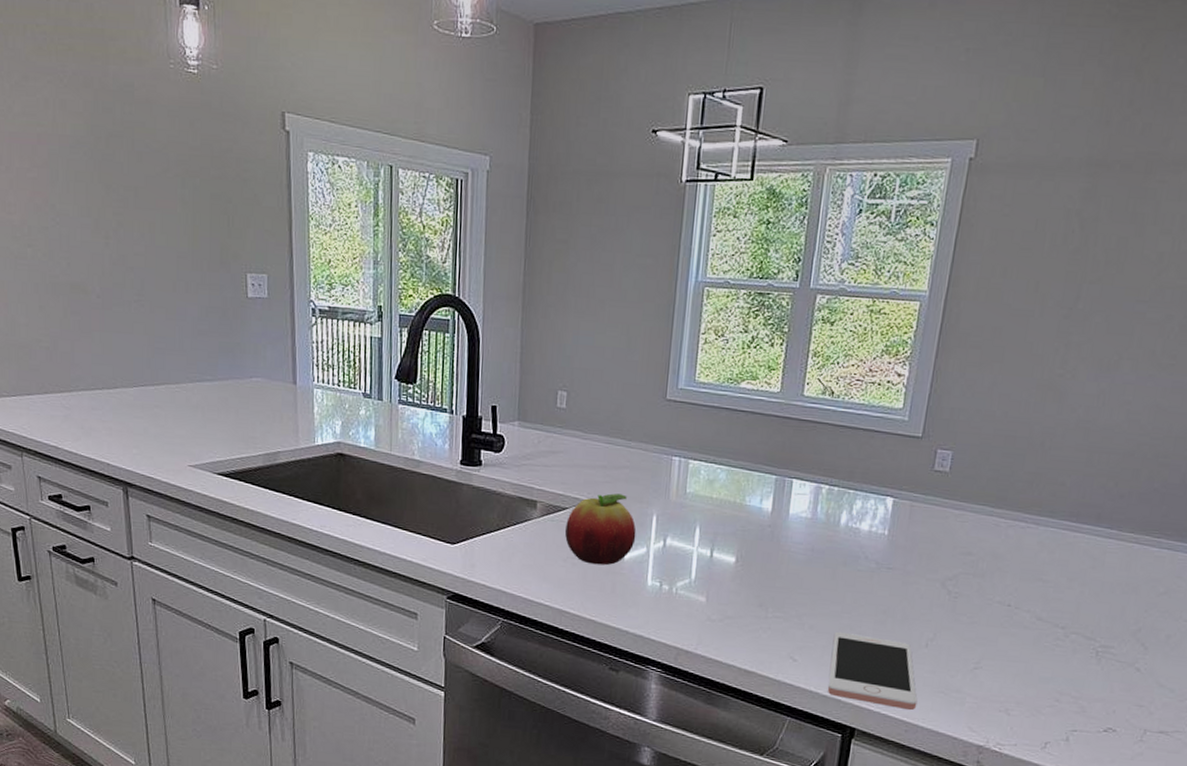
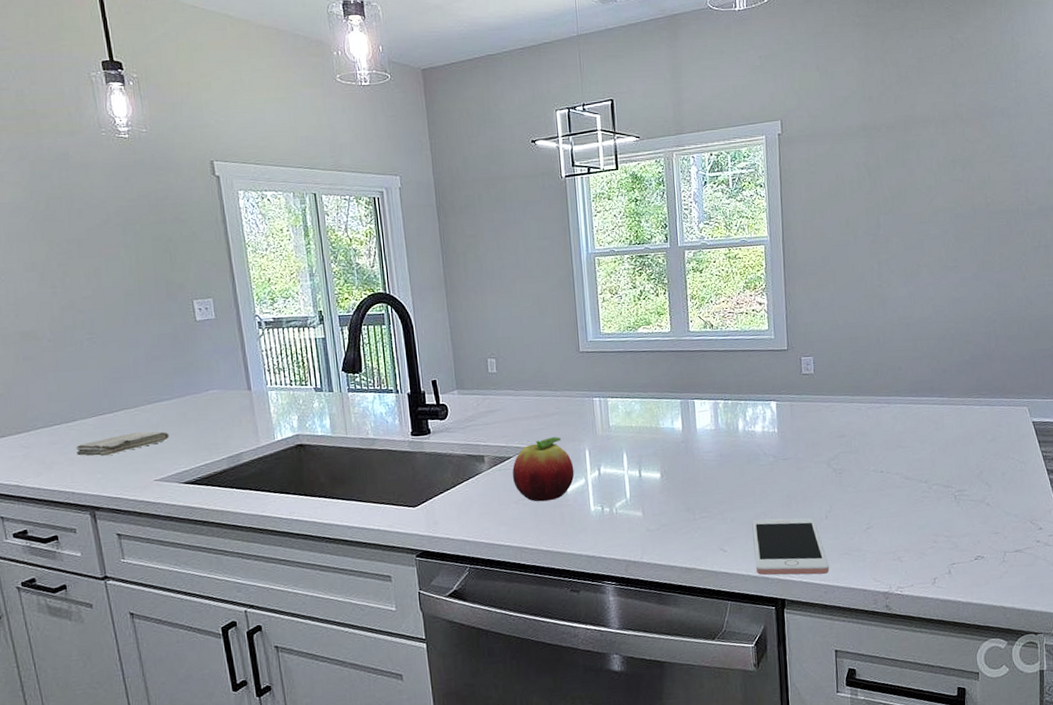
washcloth: none [115,410,208,432] -> present [76,431,170,457]

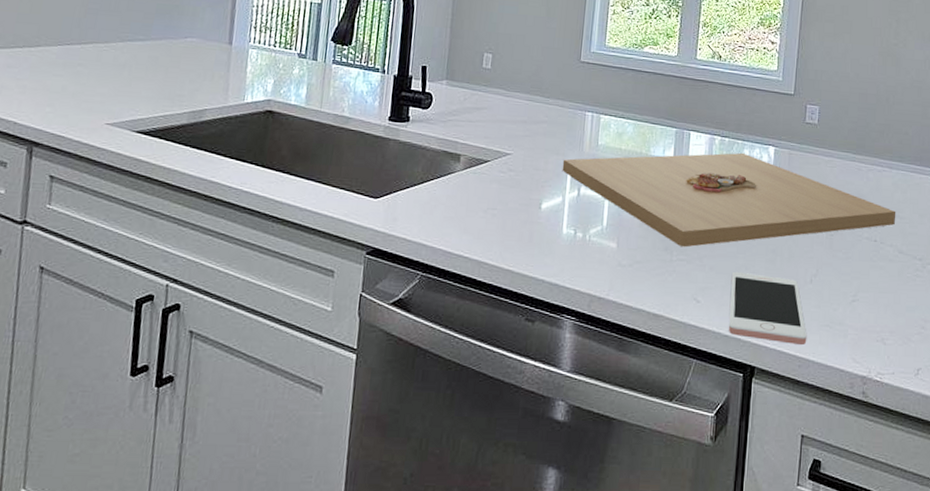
washcloth: present [76,431,170,457] -> none [30,69,135,90]
fruit: present [512,437,574,502] -> none [486,146,553,215]
platter: none [579,411,899,506] -> present [562,152,896,248]

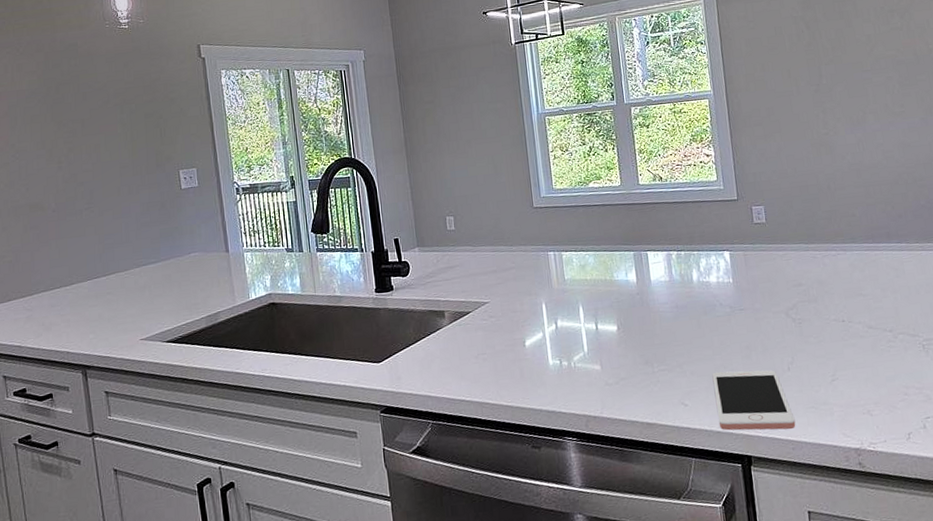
platter: present [562,152,896,248] -> none [536,262,859,359]

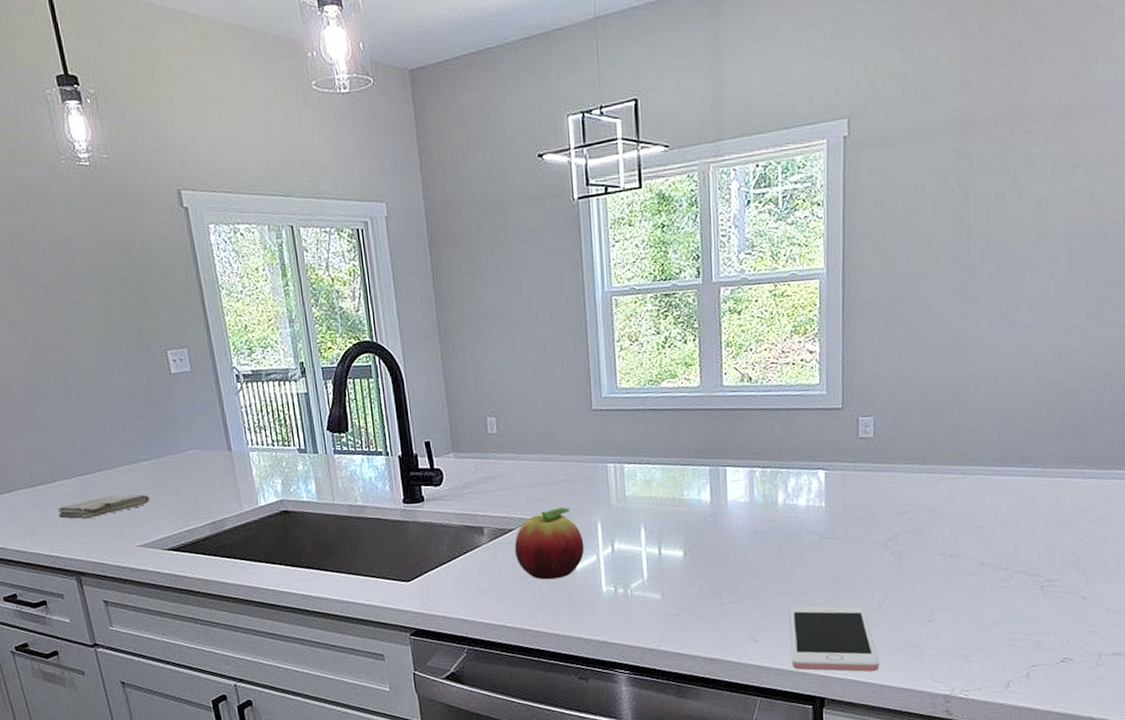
washcloth: none [72,293,155,318] -> present [58,494,150,520]
fruit: none [471,291,532,357] -> present [514,507,585,580]

